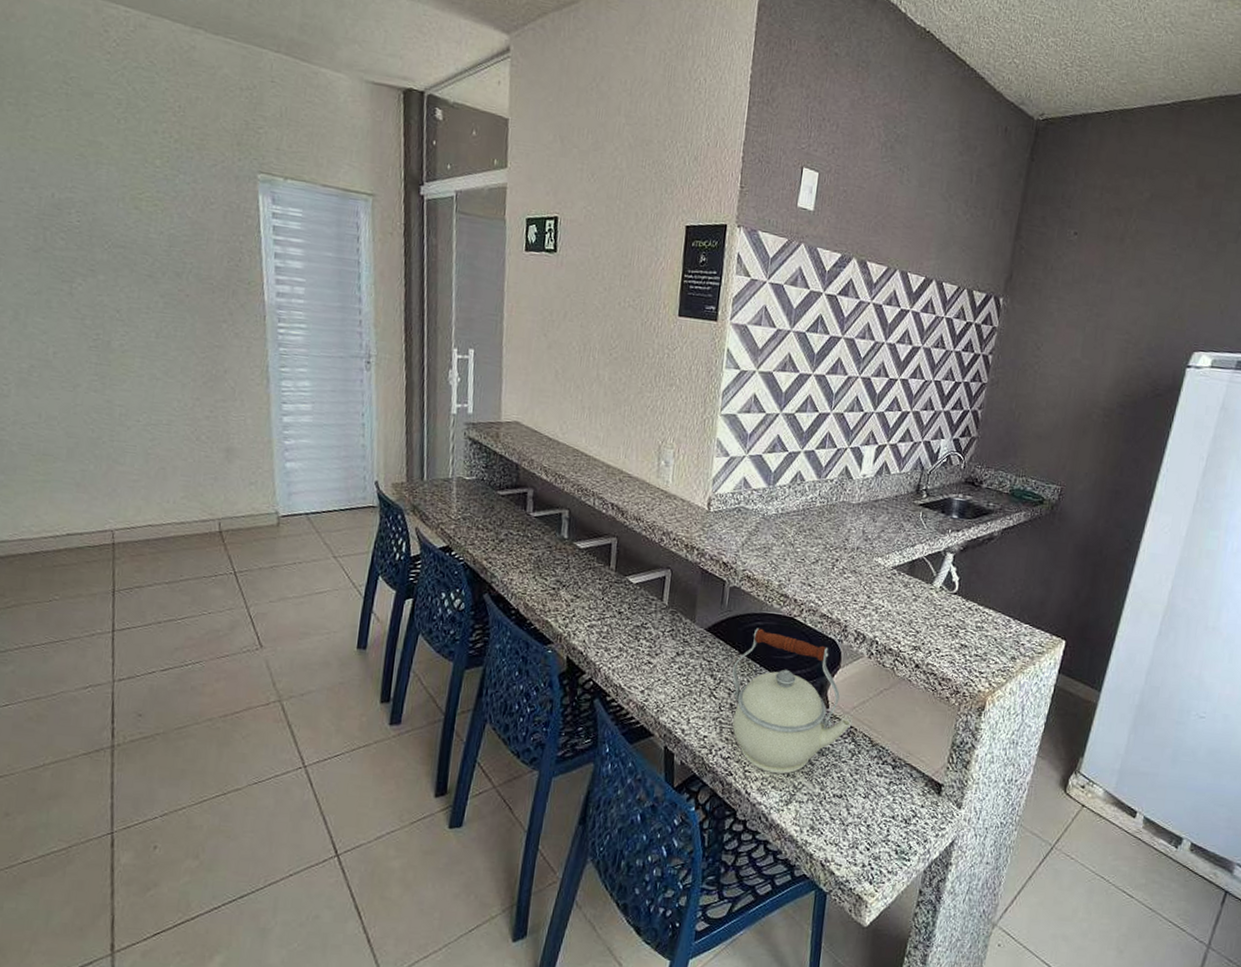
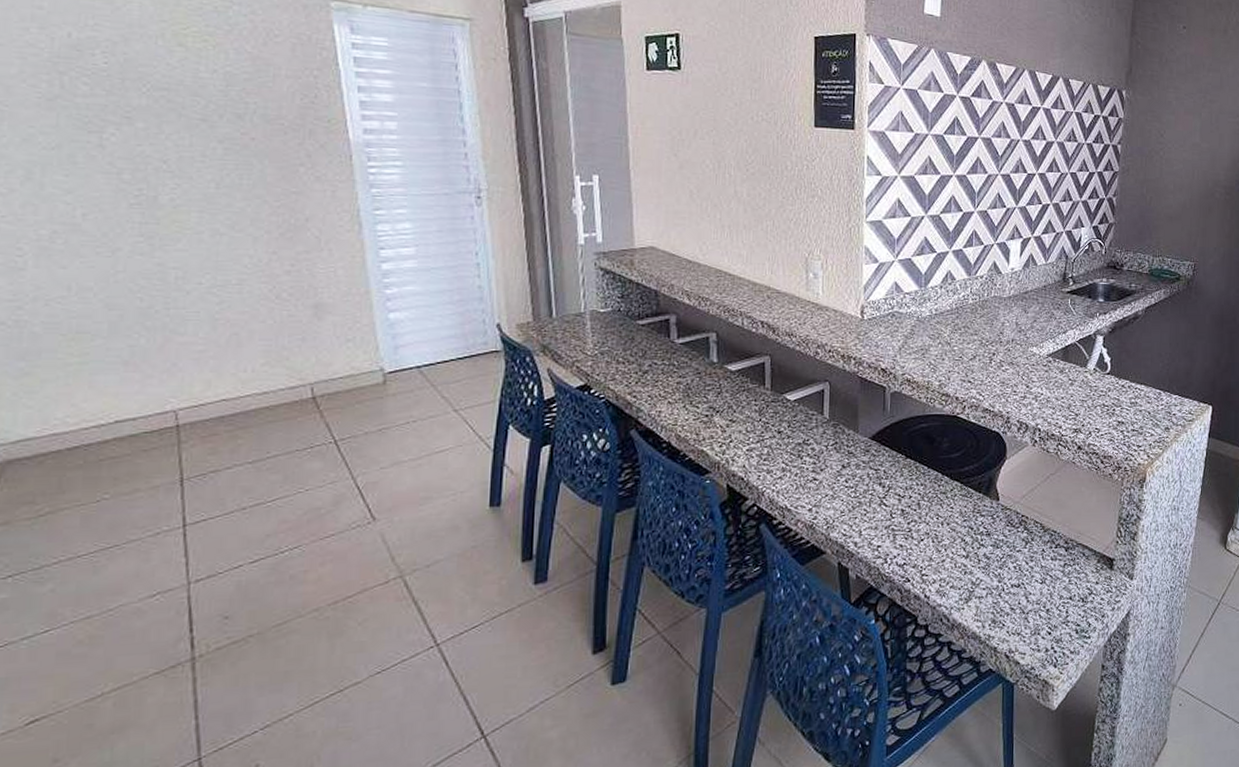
kettle: present [732,628,852,774] -> none [901,430,1023,573]

